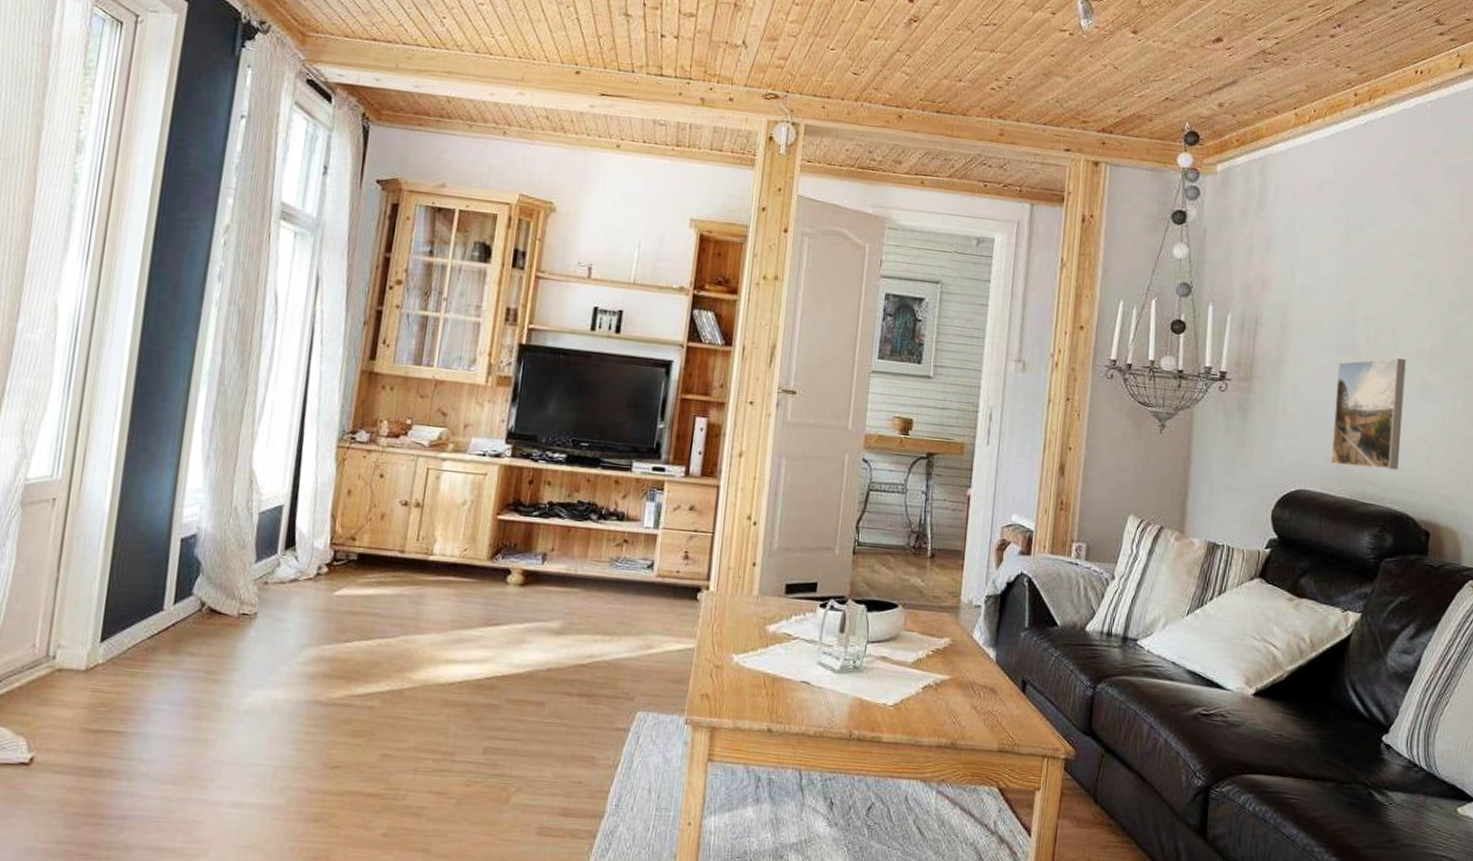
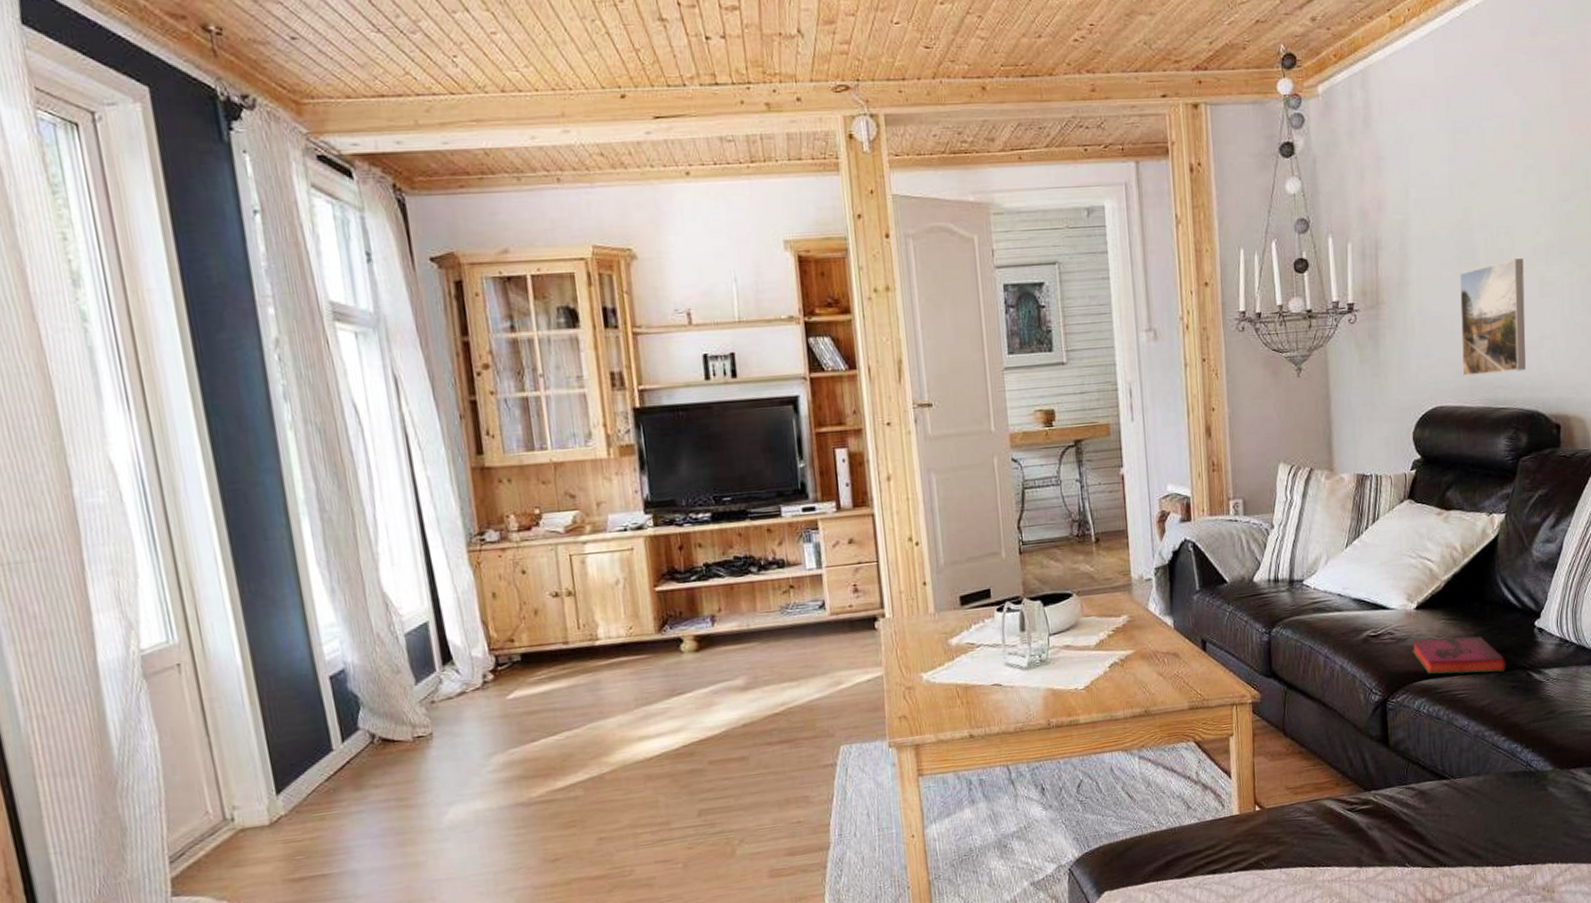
hardback book: none [1244,728,1347,785] -> present [1411,636,1507,675]

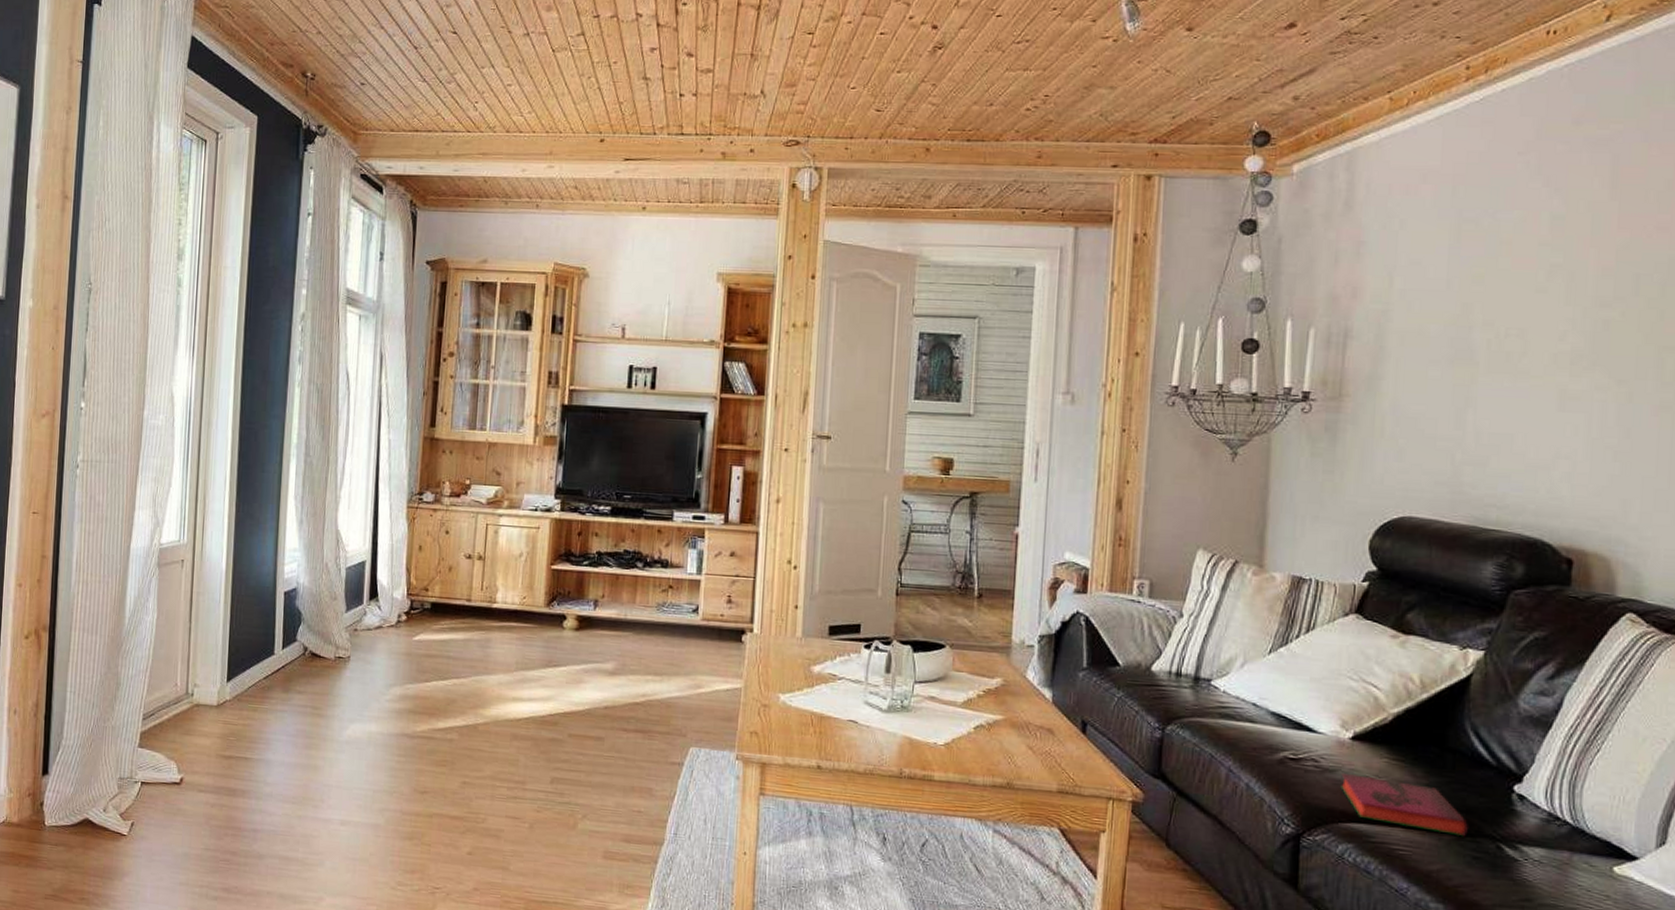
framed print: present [1459,258,1526,377] -> none [1442,365,1539,492]

